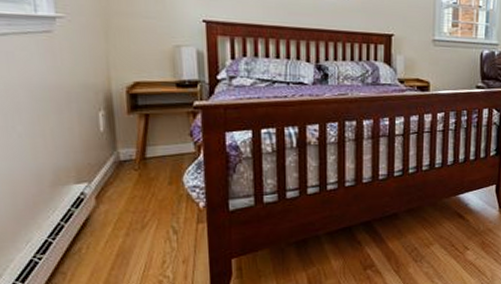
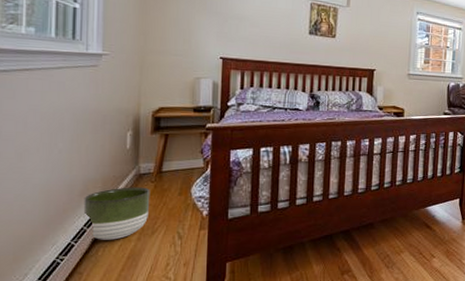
planter: none [56,176,136,236] -> present [83,187,150,240]

